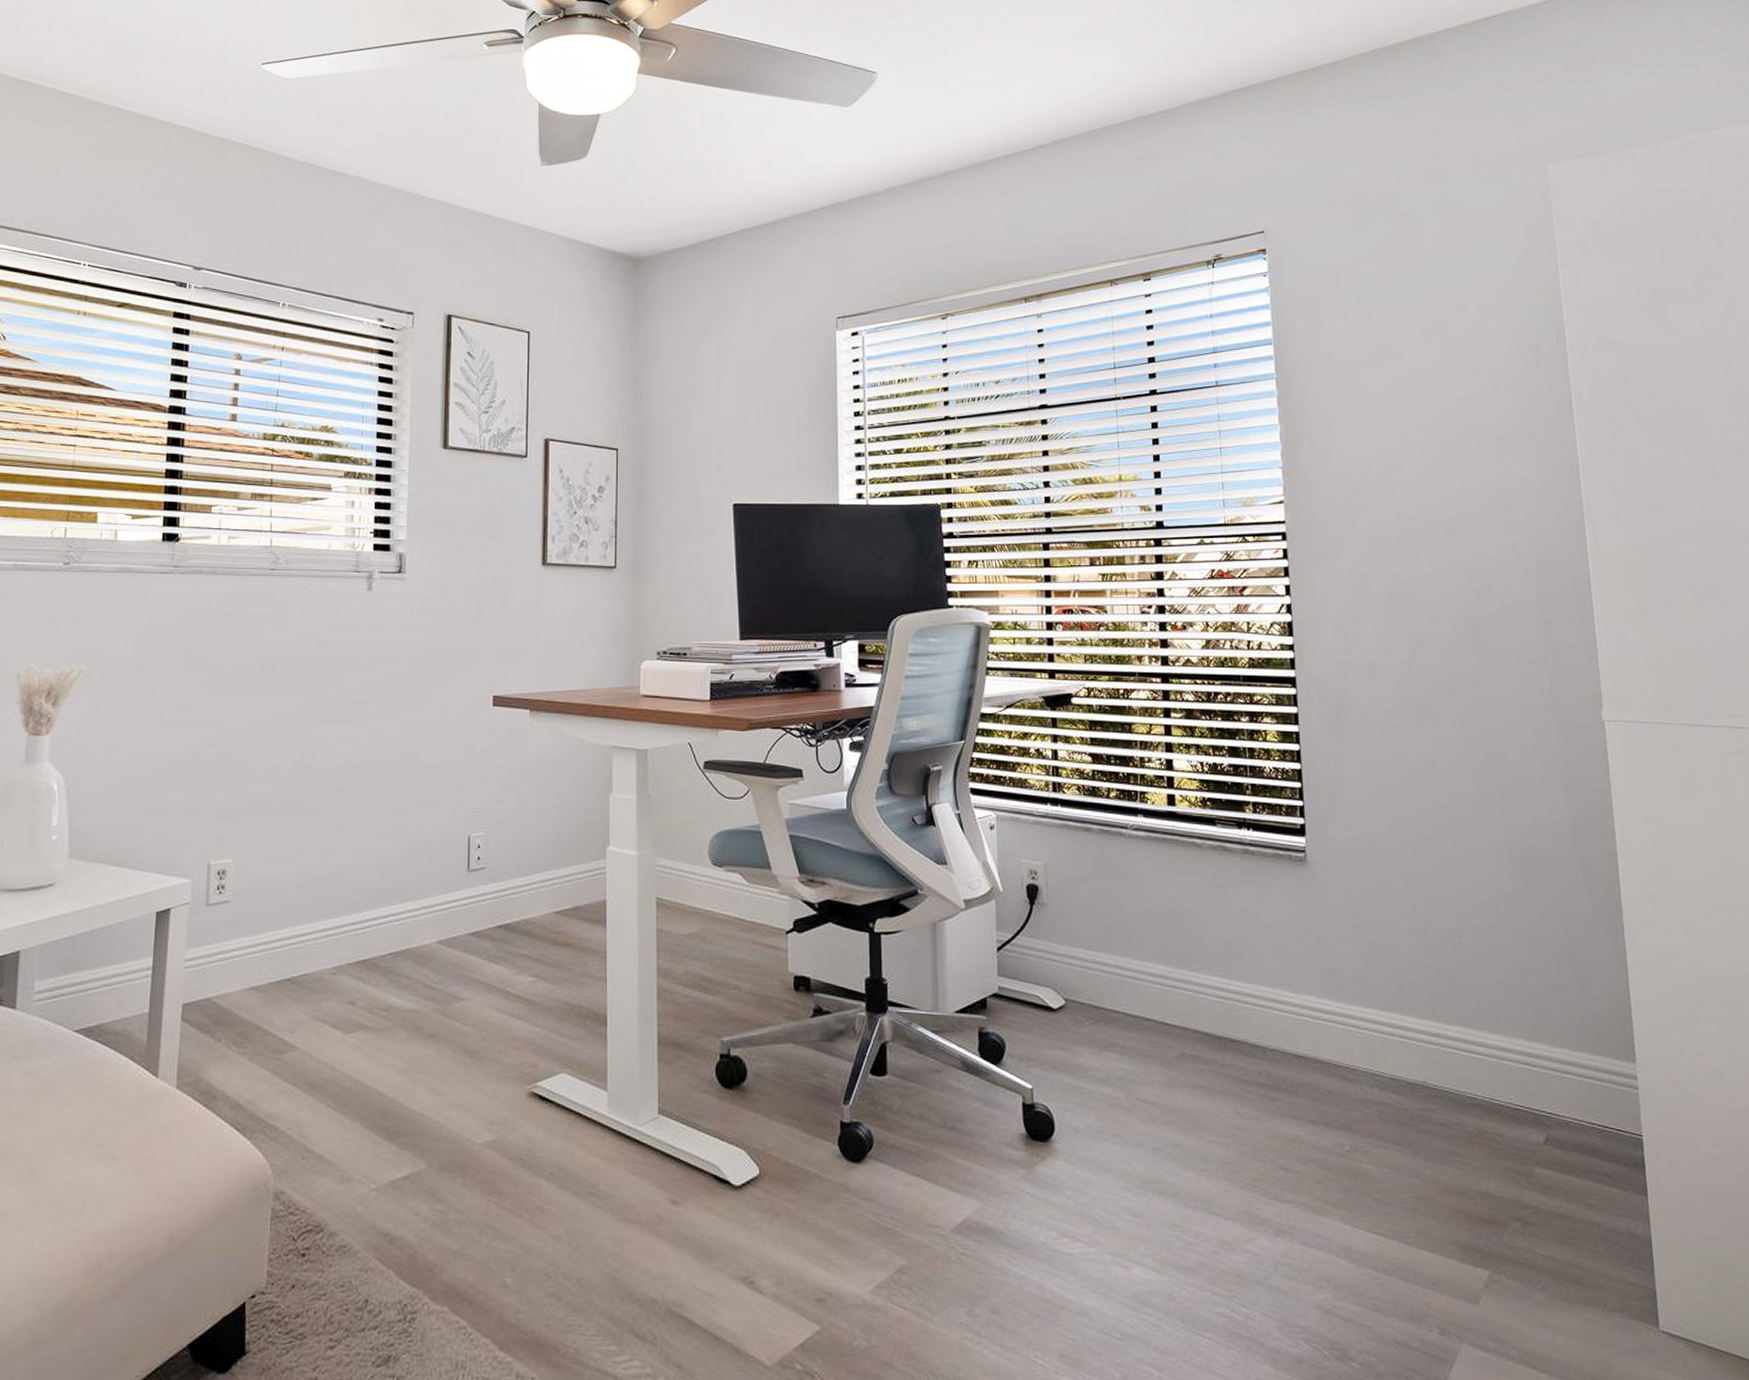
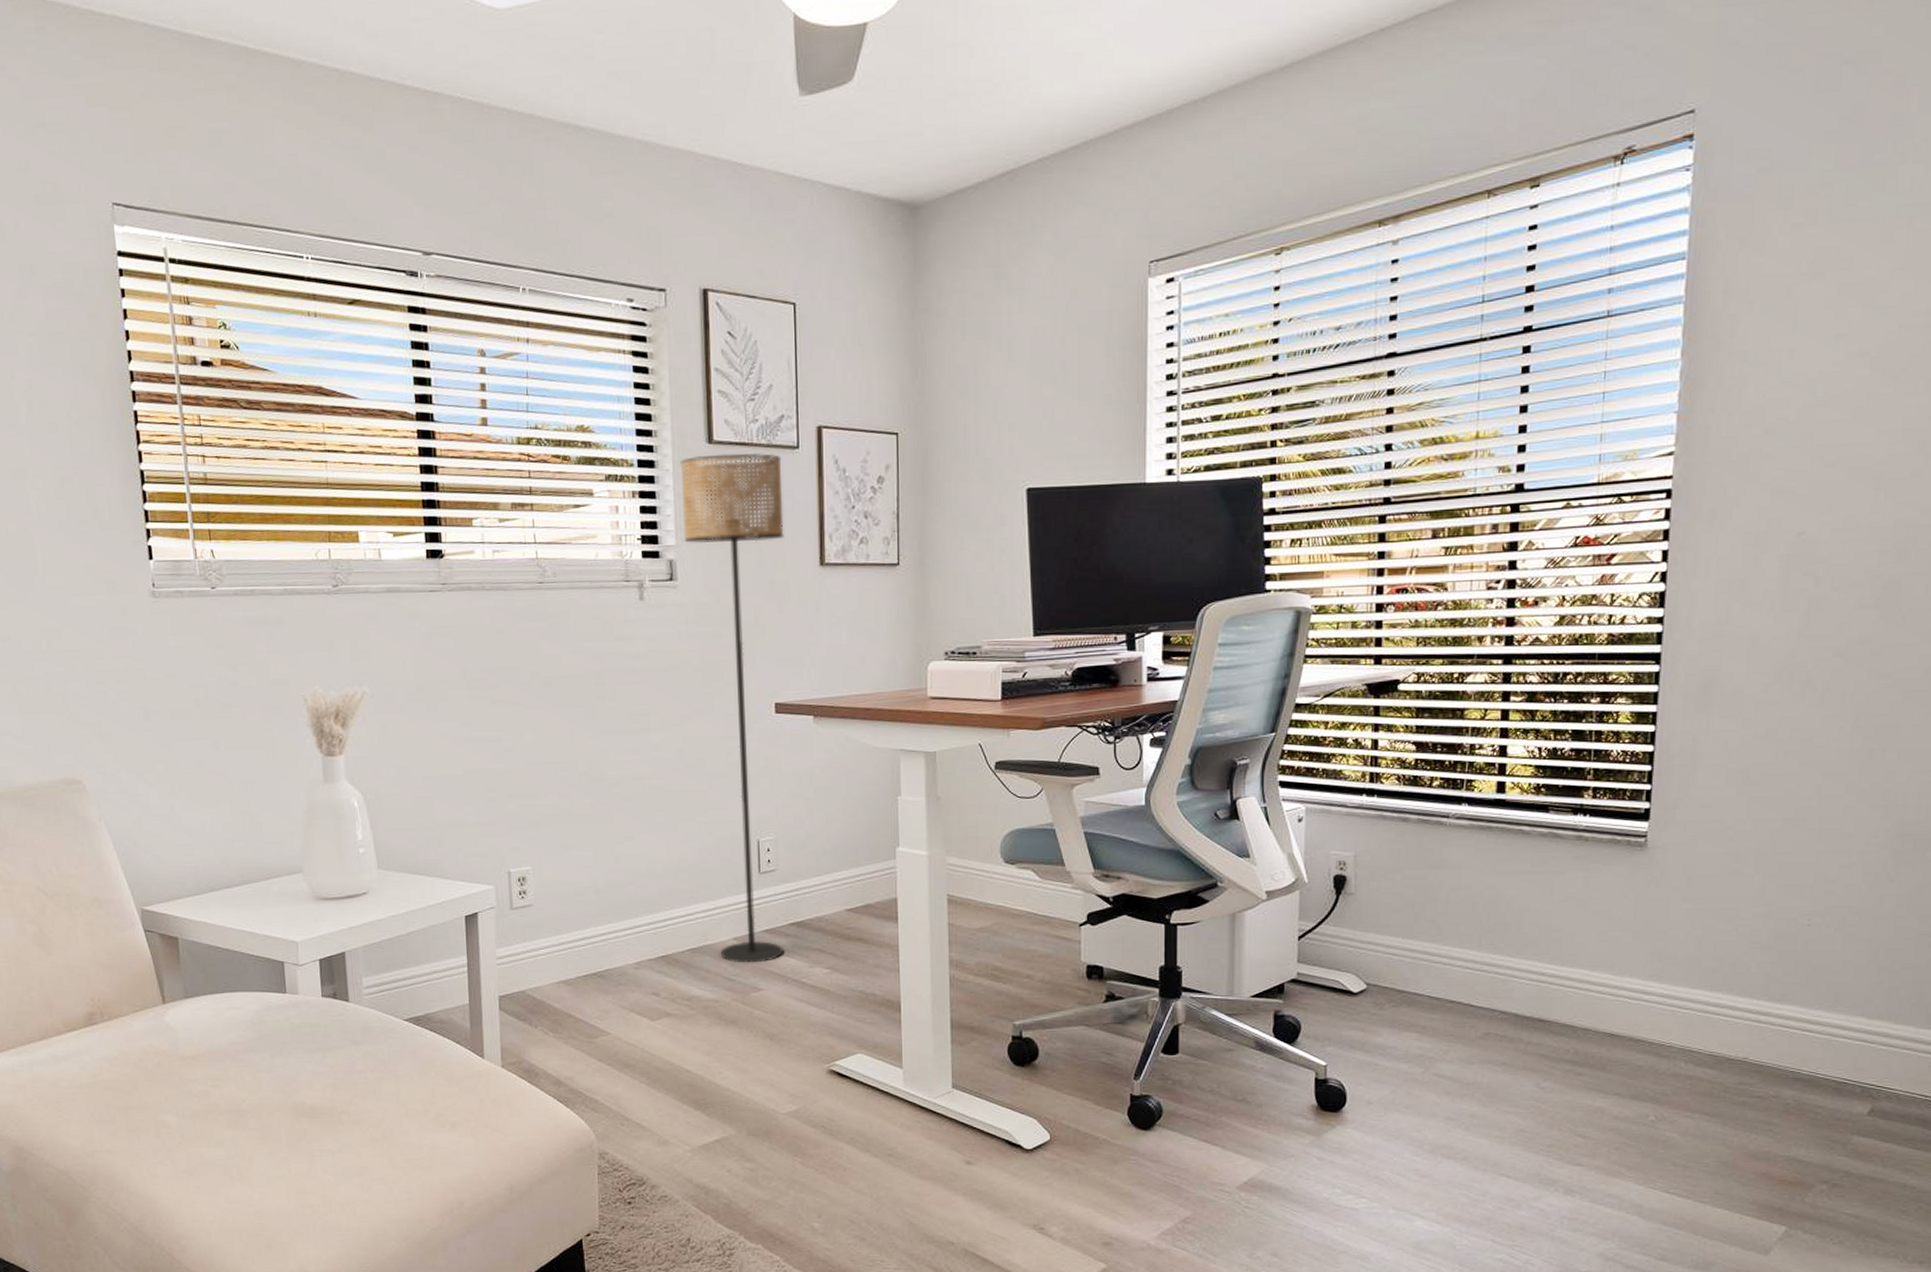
floor lamp: none [414,458,511,969] -> present [680,452,784,963]

